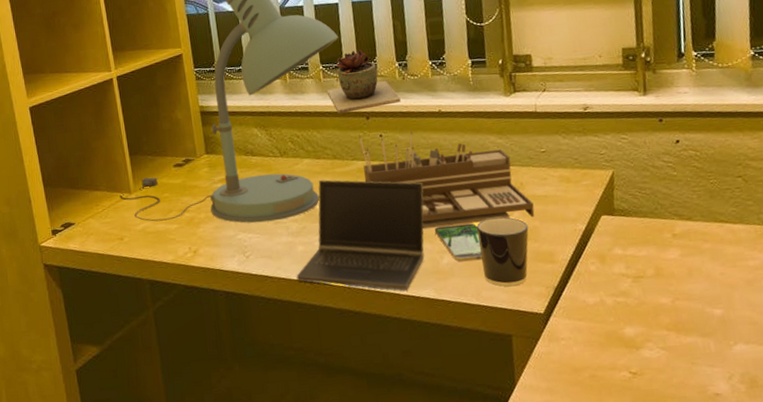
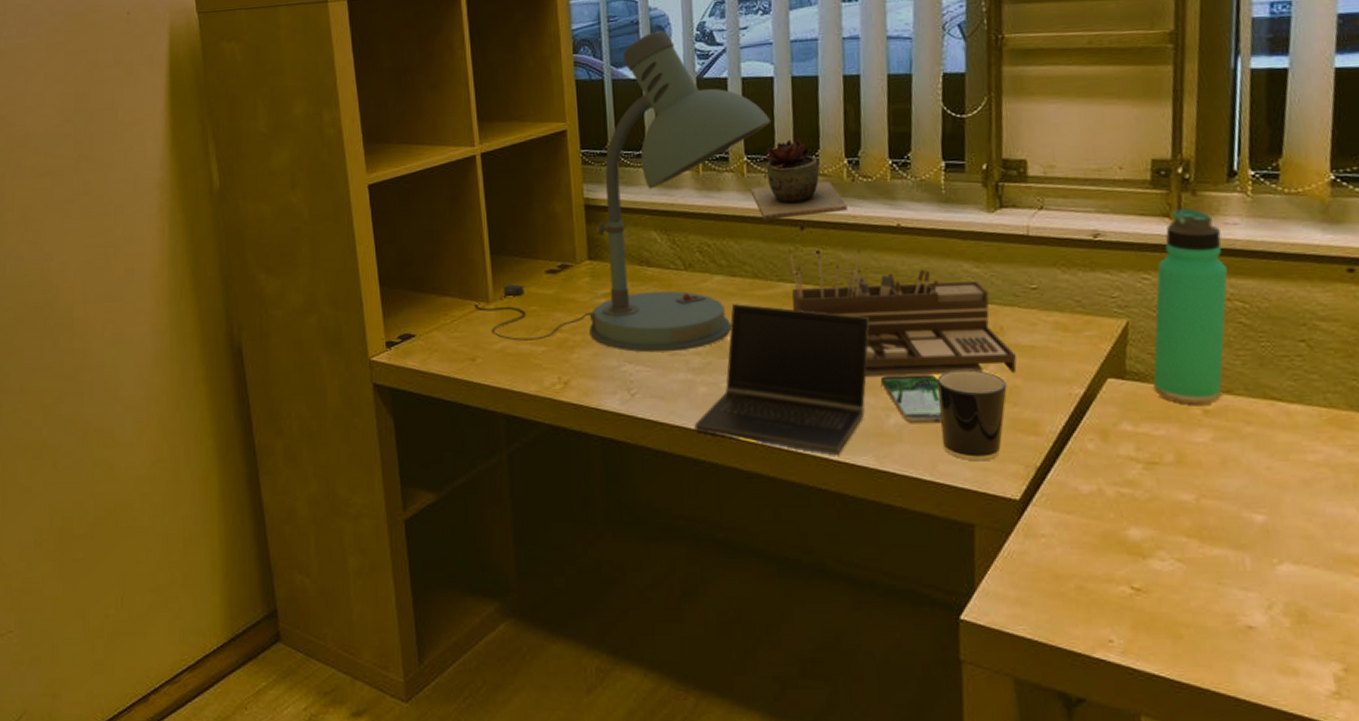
thermos bottle: none [632,83,685,231] -> present [1152,208,1228,405]

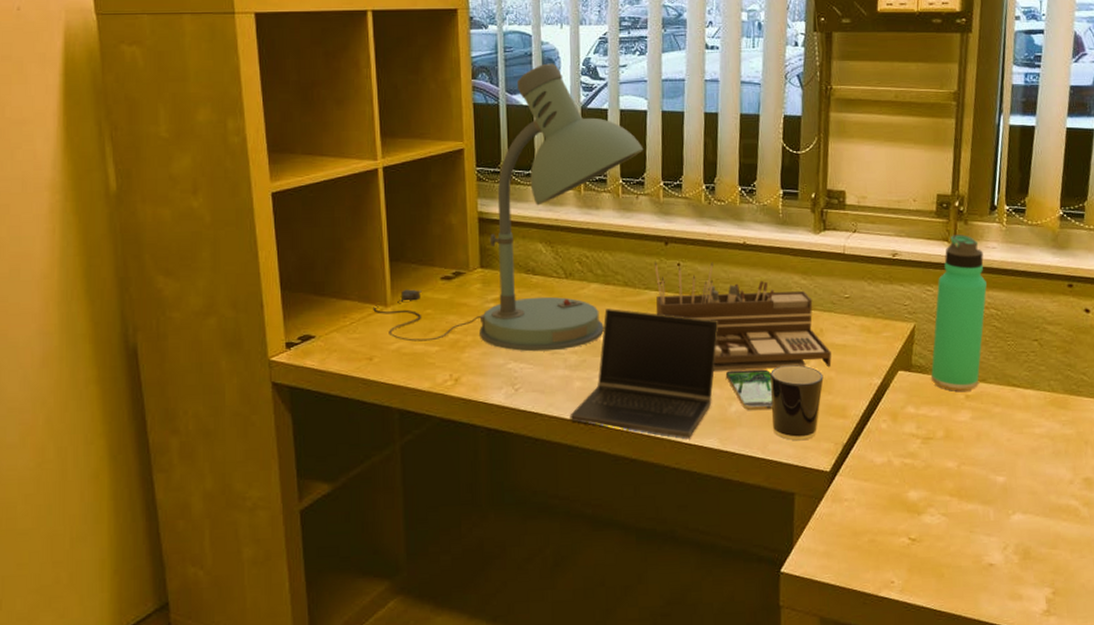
succulent plant: present [750,139,848,220] -> none [624,166,704,236]

